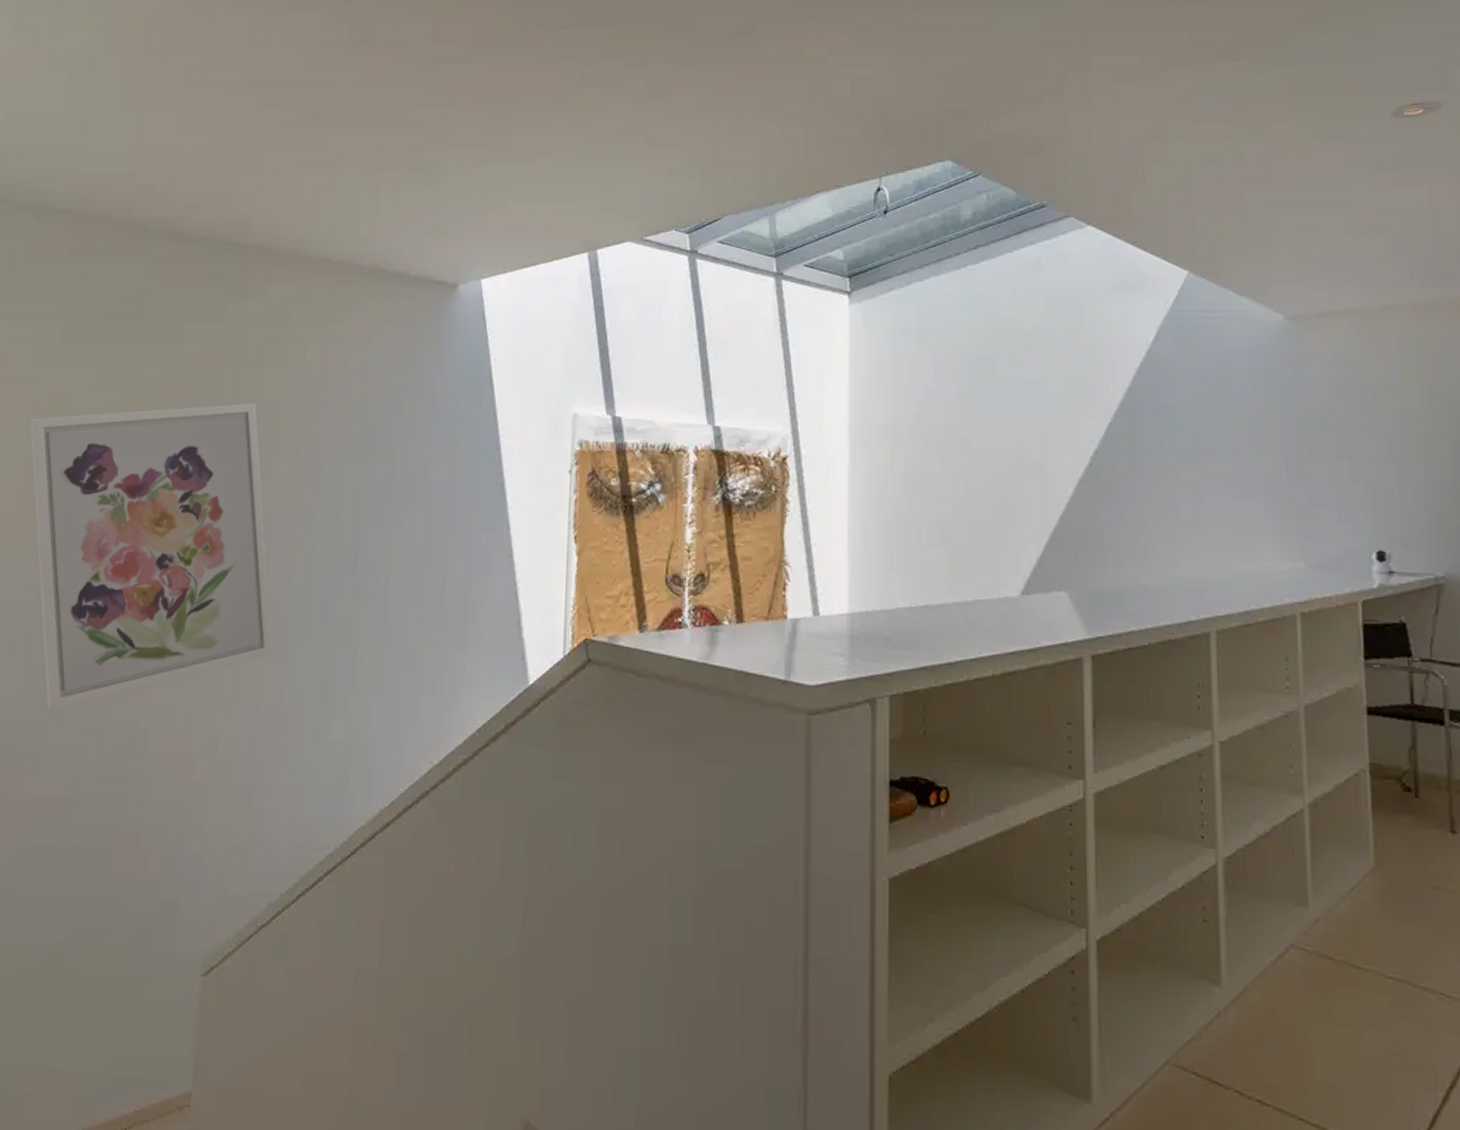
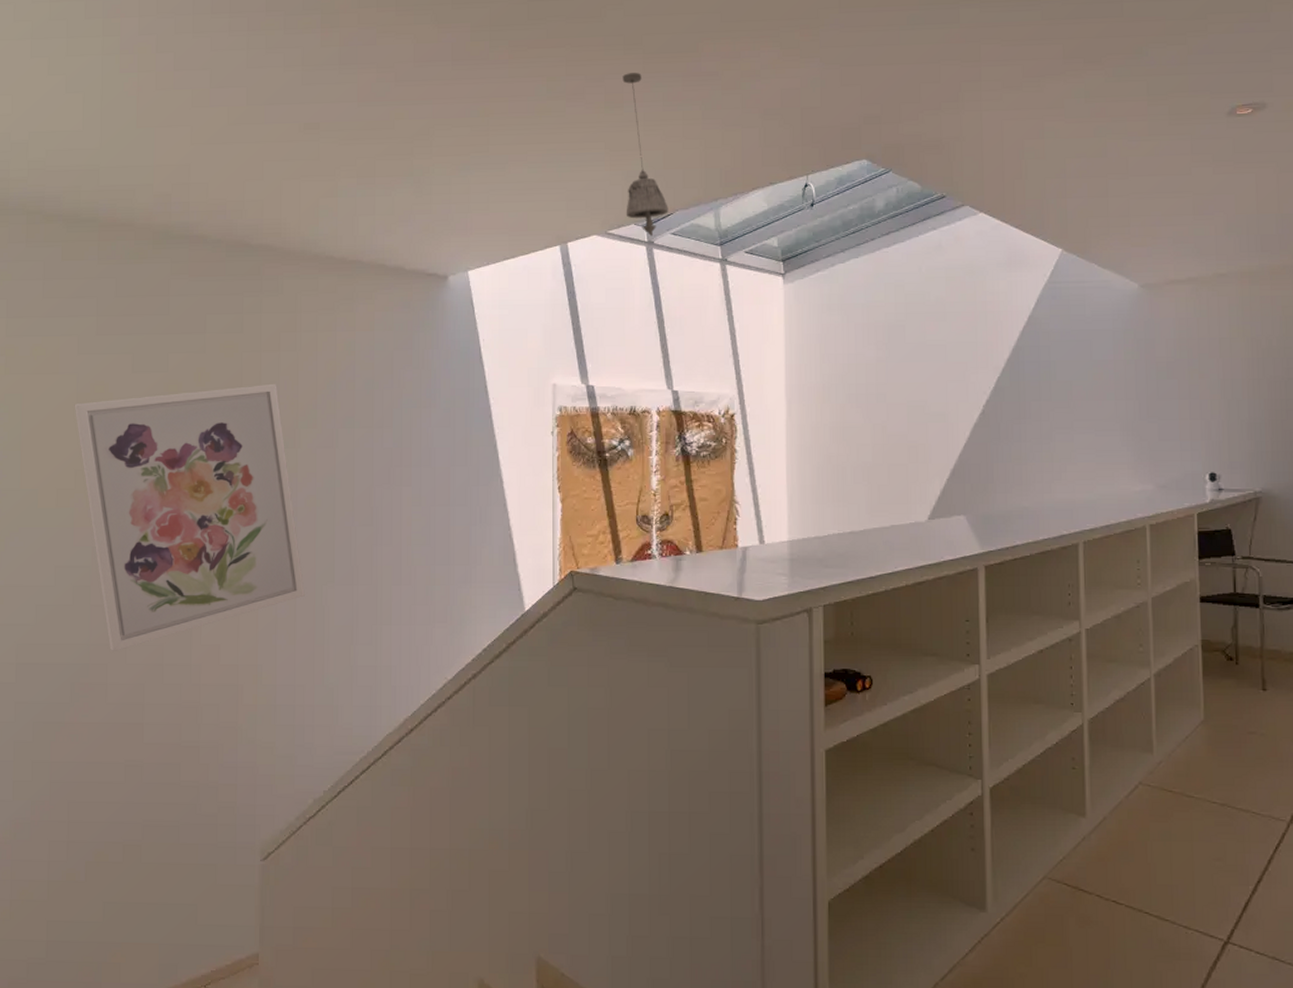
pendant light: none [666,57,716,245] -> present [622,73,668,237]

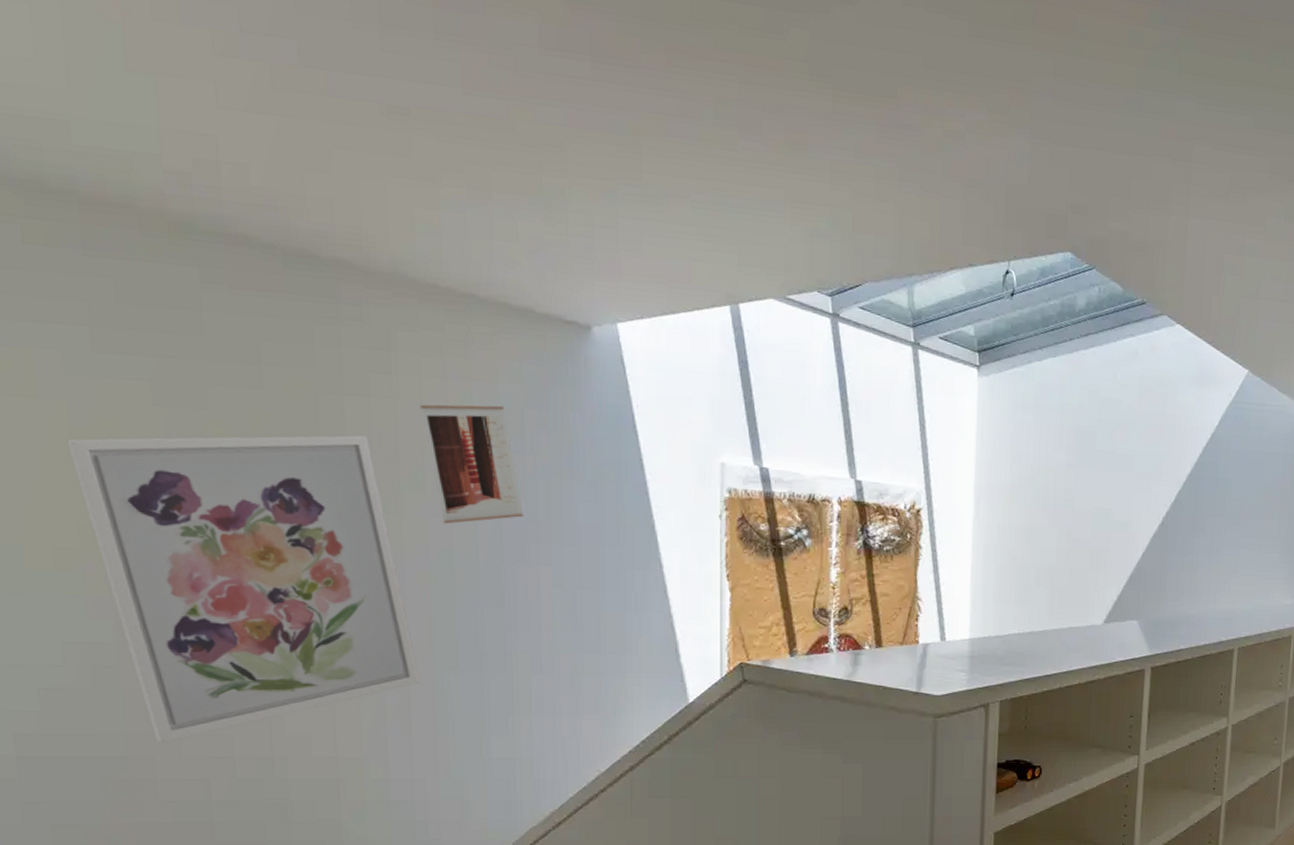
wall art: none [315,349,390,454] -> present [419,404,523,525]
pendant light: present [622,73,668,237] -> none [807,110,857,309]

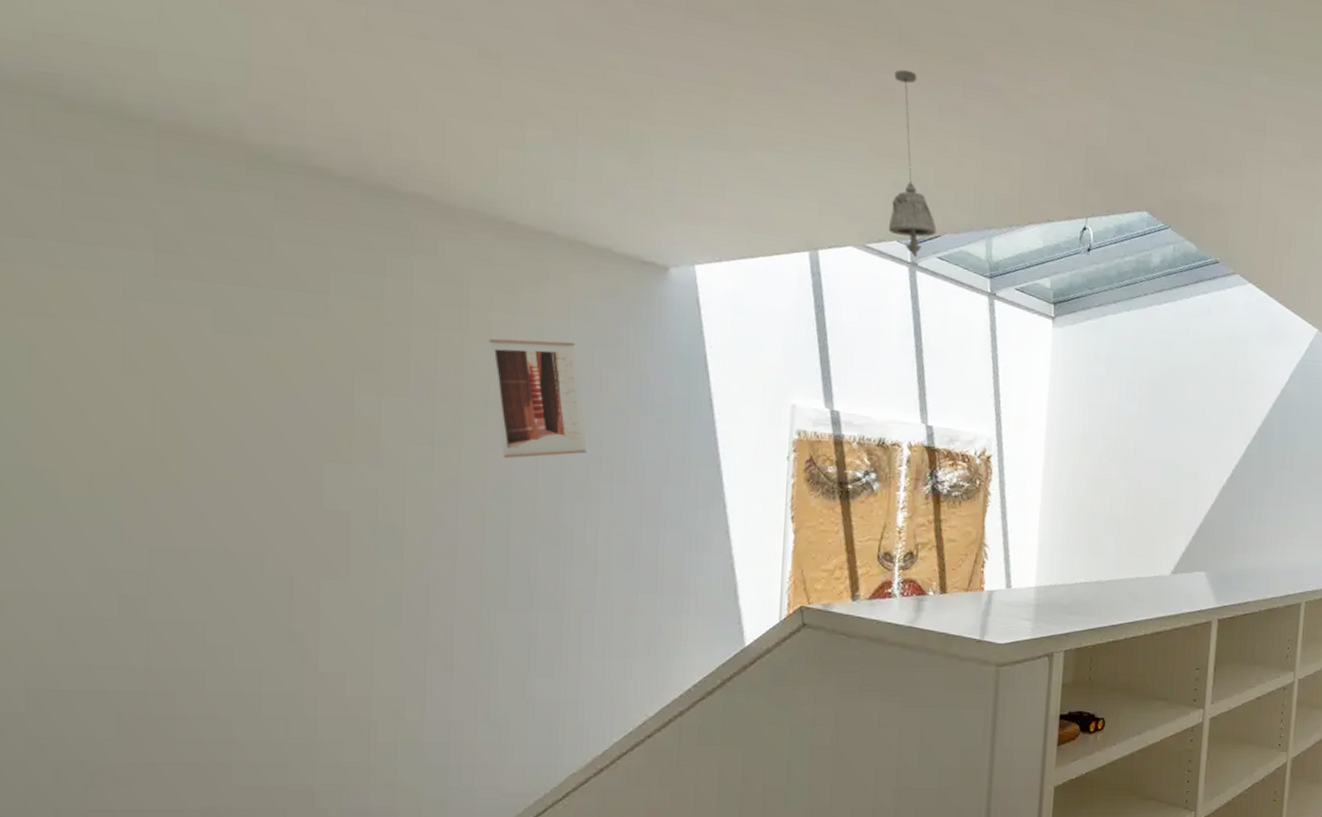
wall art: present [66,435,420,743] -> none [118,362,466,678]
pendant light: none [807,110,857,309] -> present [888,69,937,258]

